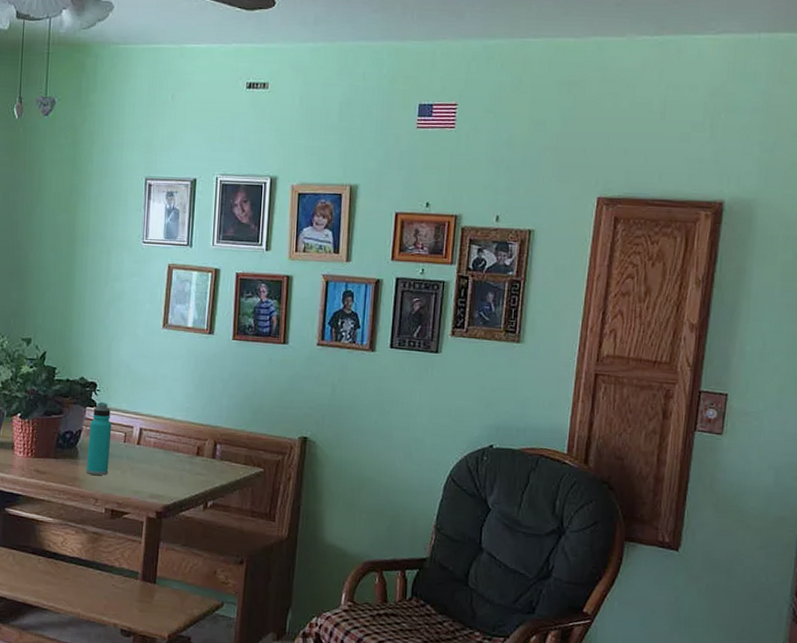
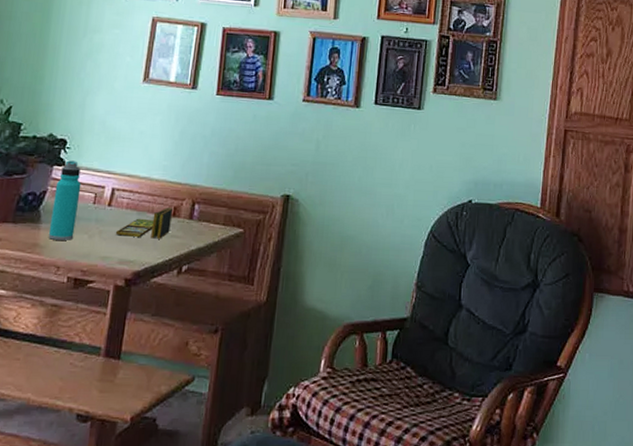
board game: none [145,447,197,476] -> present [115,208,174,239]

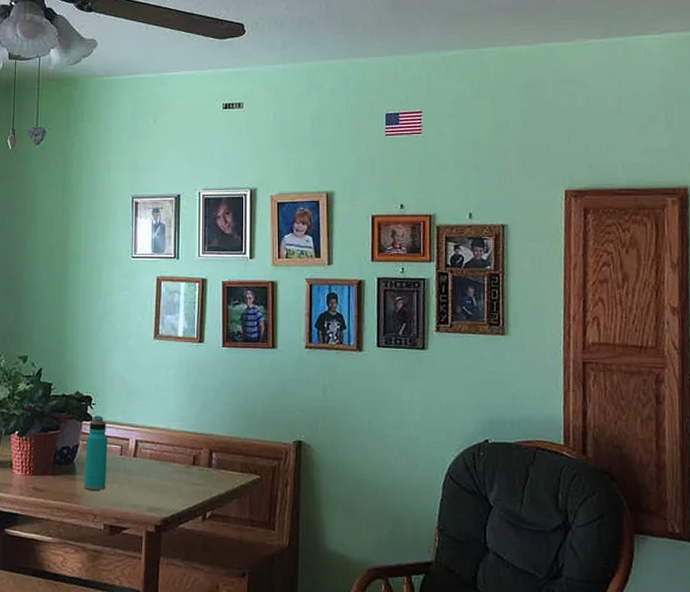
board game: present [115,208,174,239] -> none [142,457,193,487]

